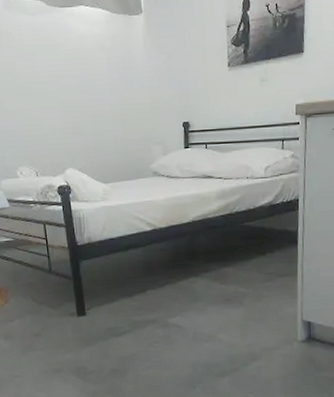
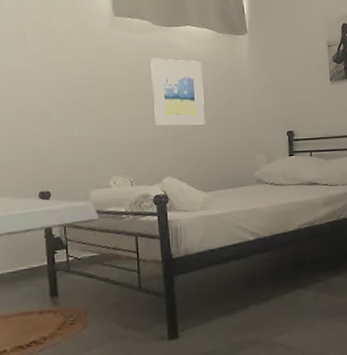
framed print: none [46,43,102,116] -> present [151,58,205,126]

